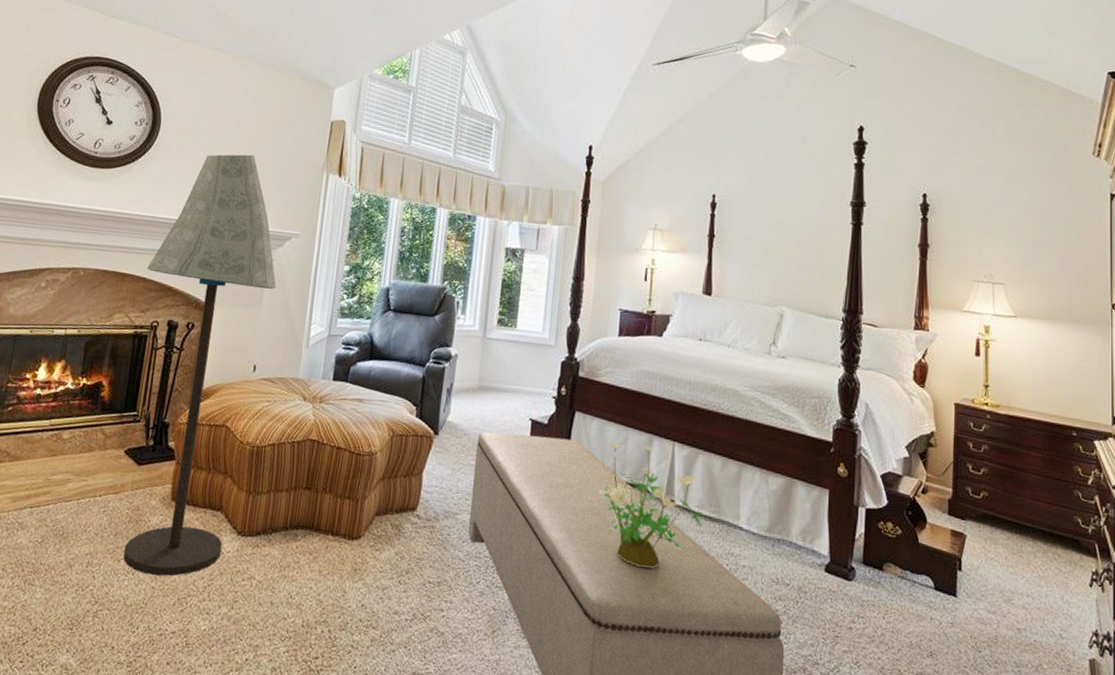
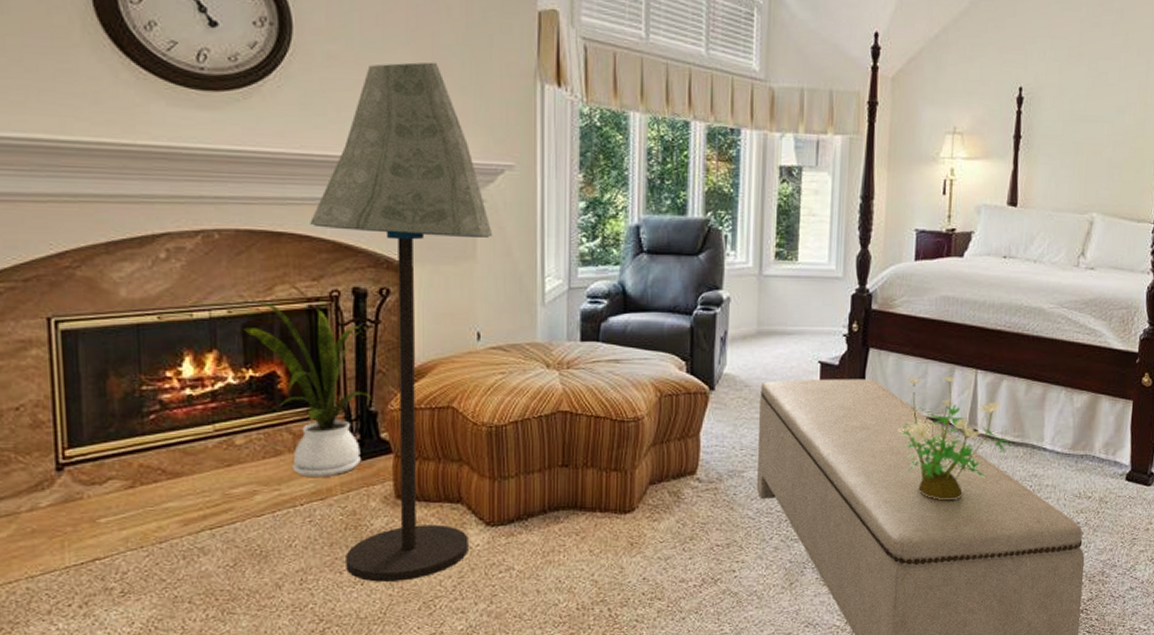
house plant: none [86,324,170,474] -> present [244,300,371,477]

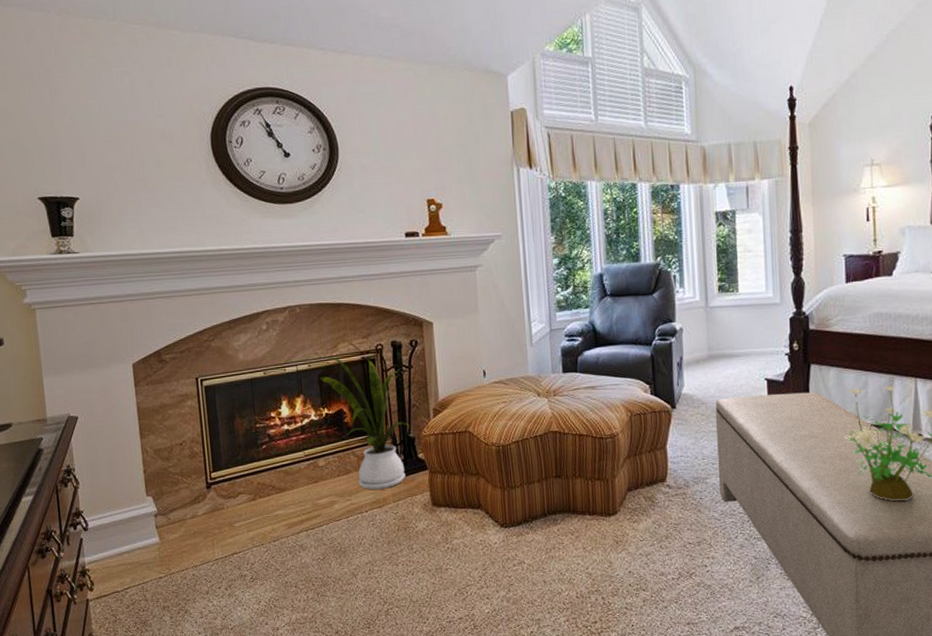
floor lamp: present [310,62,493,582] -> none [359,162,490,573]

